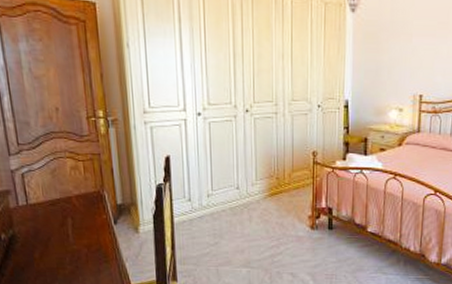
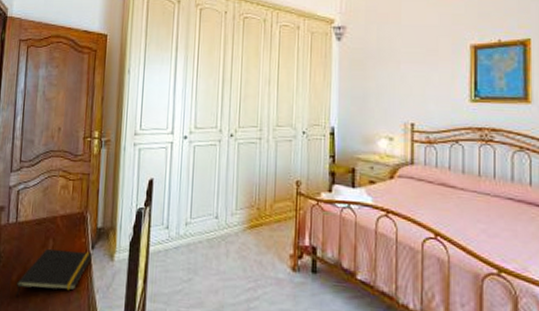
notepad: none [40,226,117,272] -> present [16,249,93,298]

